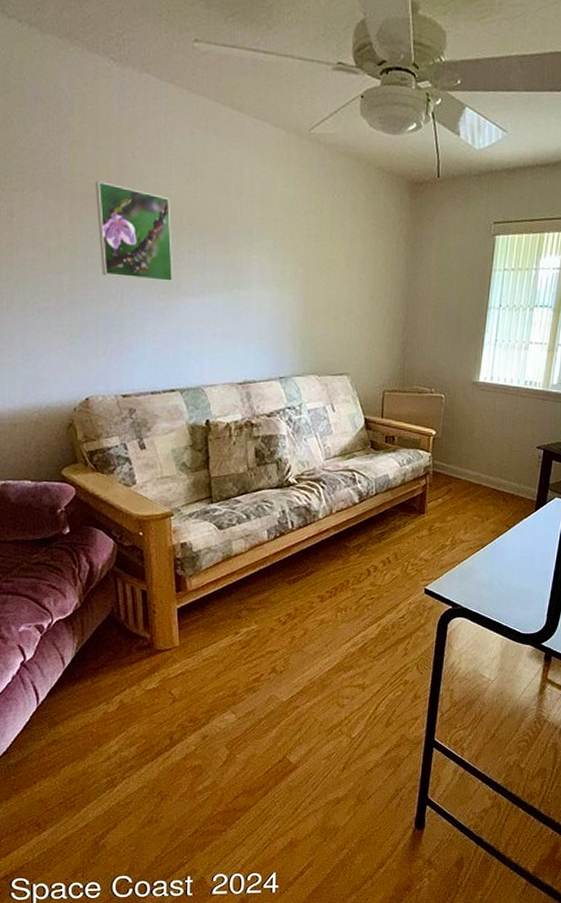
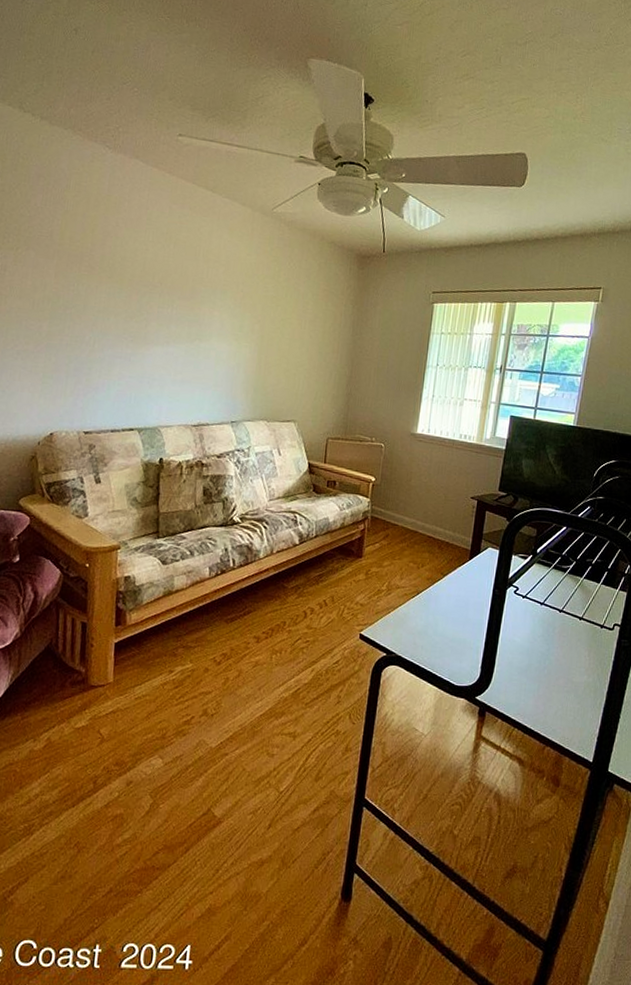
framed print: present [95,181,174,283] -> none [78,244,146,333]

